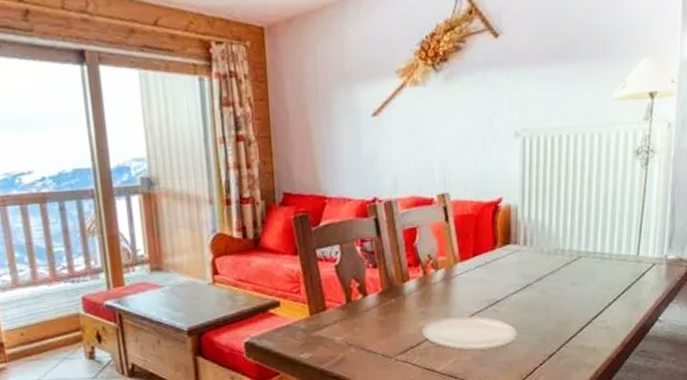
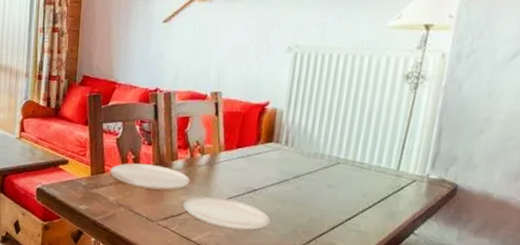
plate: none [332,290,427,321] -> present [110,163,190,190]

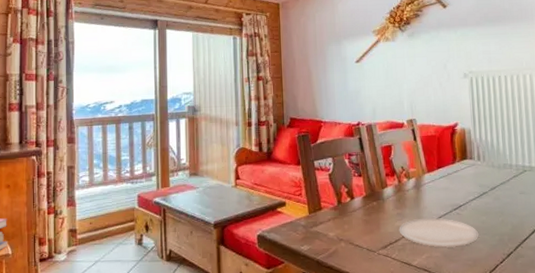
plate: present [110,163,190,190] -> none [326,194,402,220]

